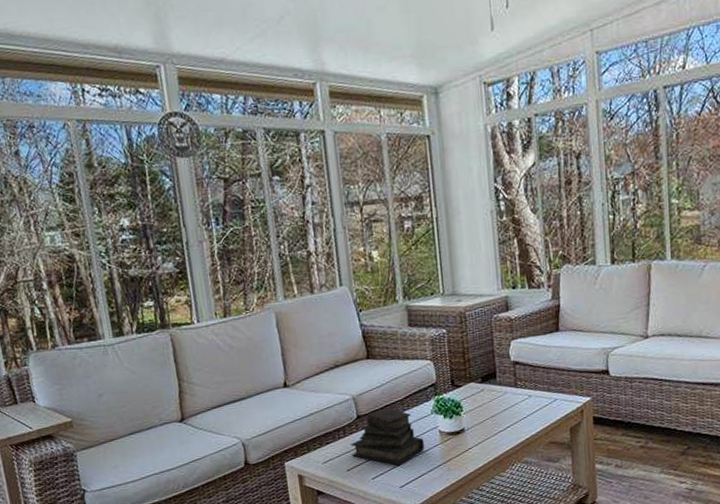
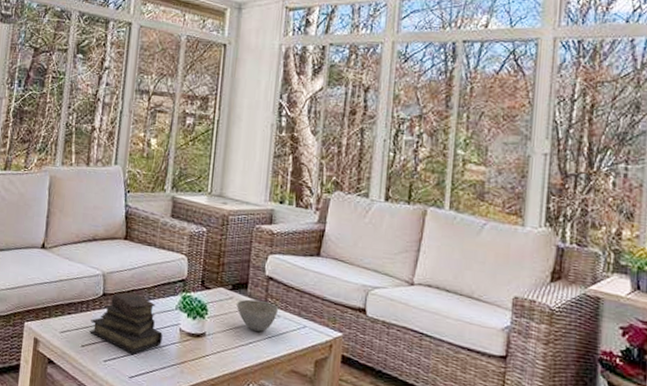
bowl: none [489,385,529,415] -> present [236,299,278,332]

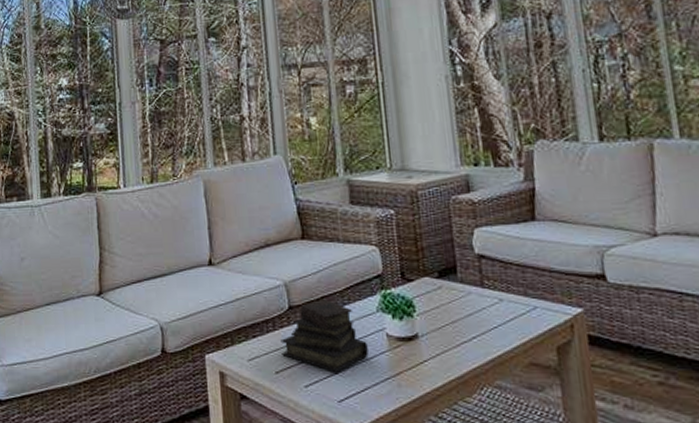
bowl: present [236,299,278,332] -> none [448,285,499,322]

